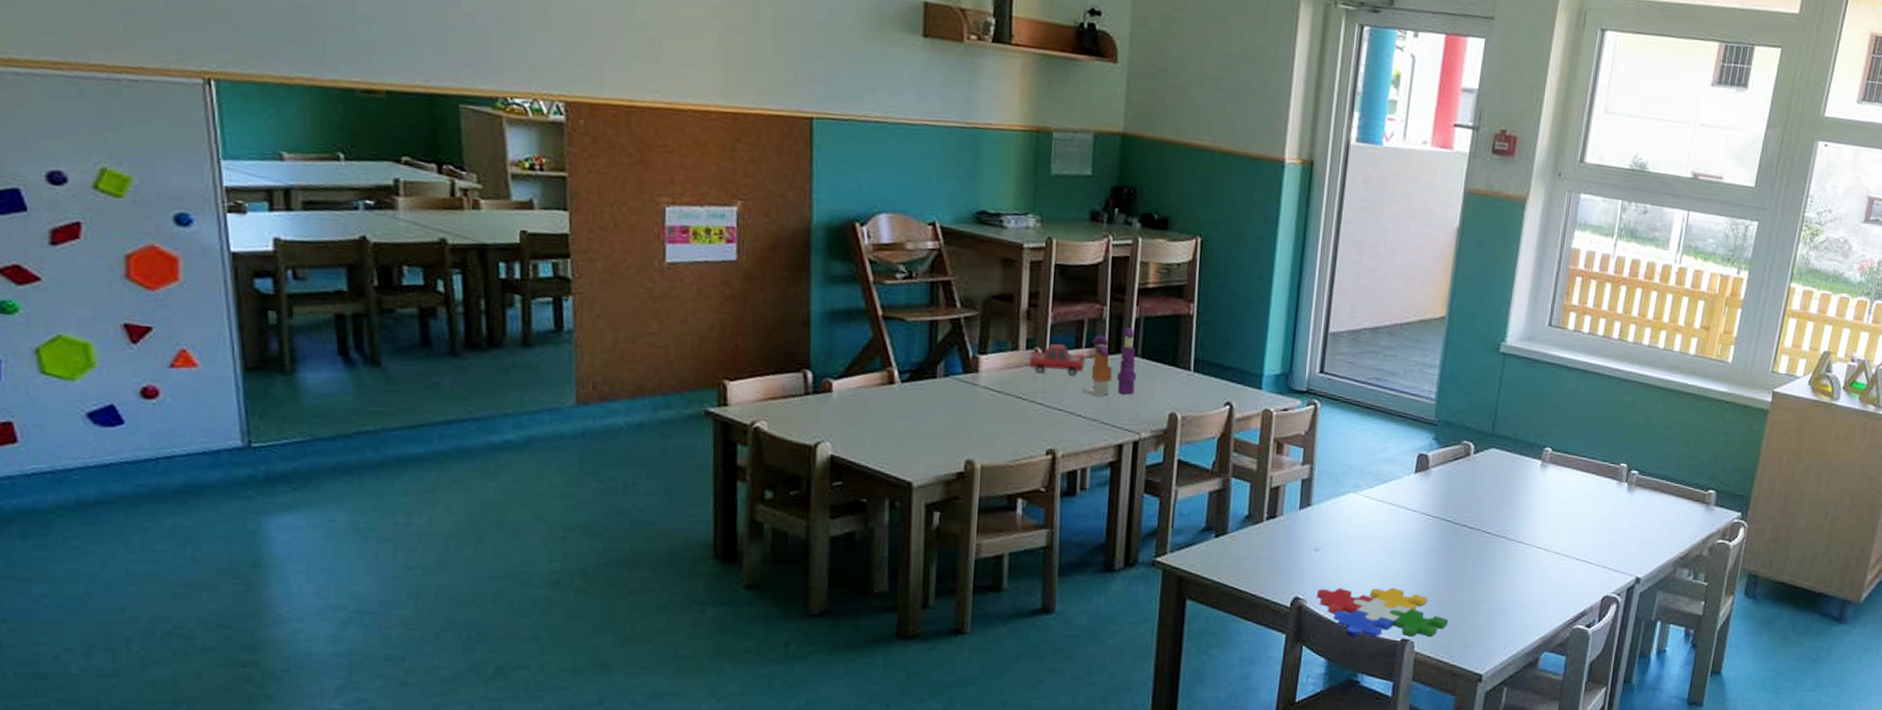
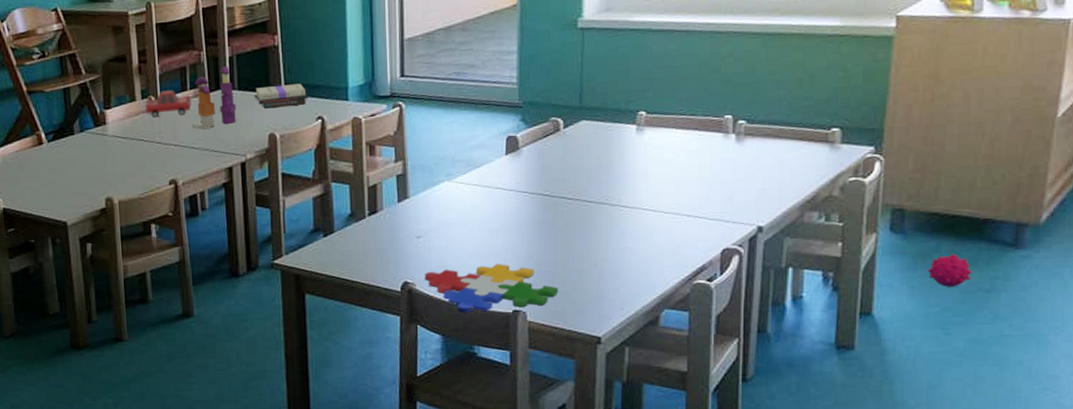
books: none [1157,358,1219,387] -> present [253,83,308,109]
toy ball: none [1769,622,1804,654] -> present [927,254,972,287]

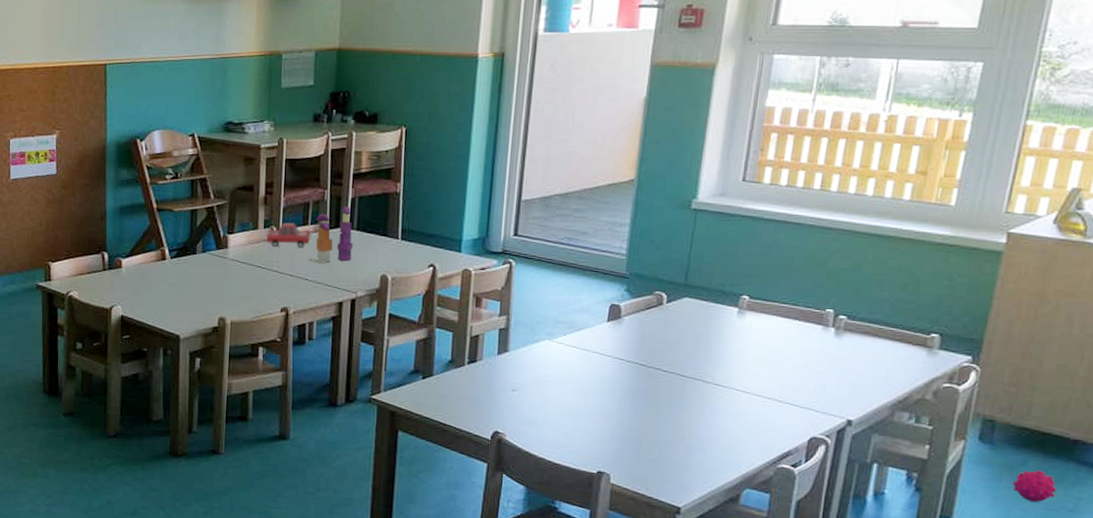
books: present [253,83,308,109] -> none [370,230,423,251]
puzzle: present [425,263,559,313] -> none [516,424,645,471]

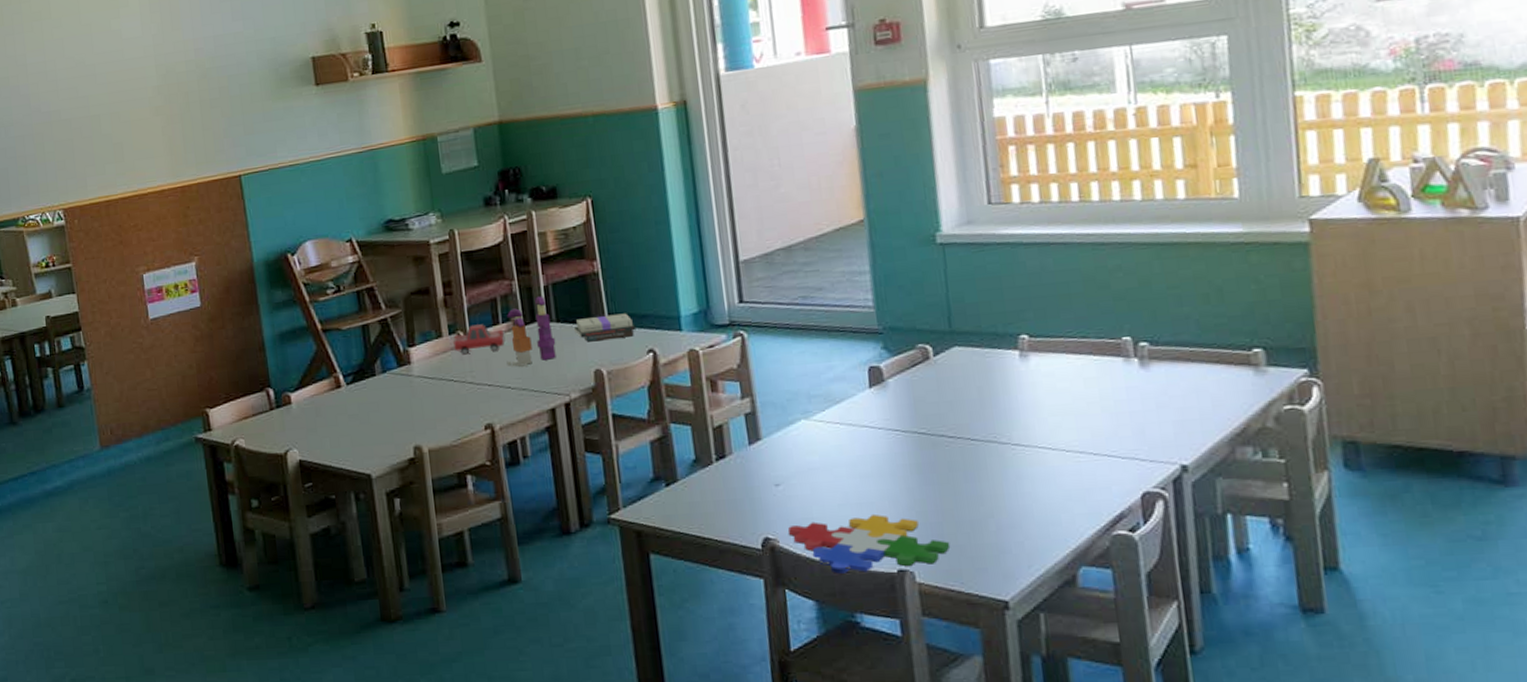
books: none [370,230,423,251] -> present [573,313,636,342]
puzzle: none [516,424,645,471] -> present [788,513,951,574]
toy ball: present [1012,470,1057,502] -> none [1399,494,1457,535]

